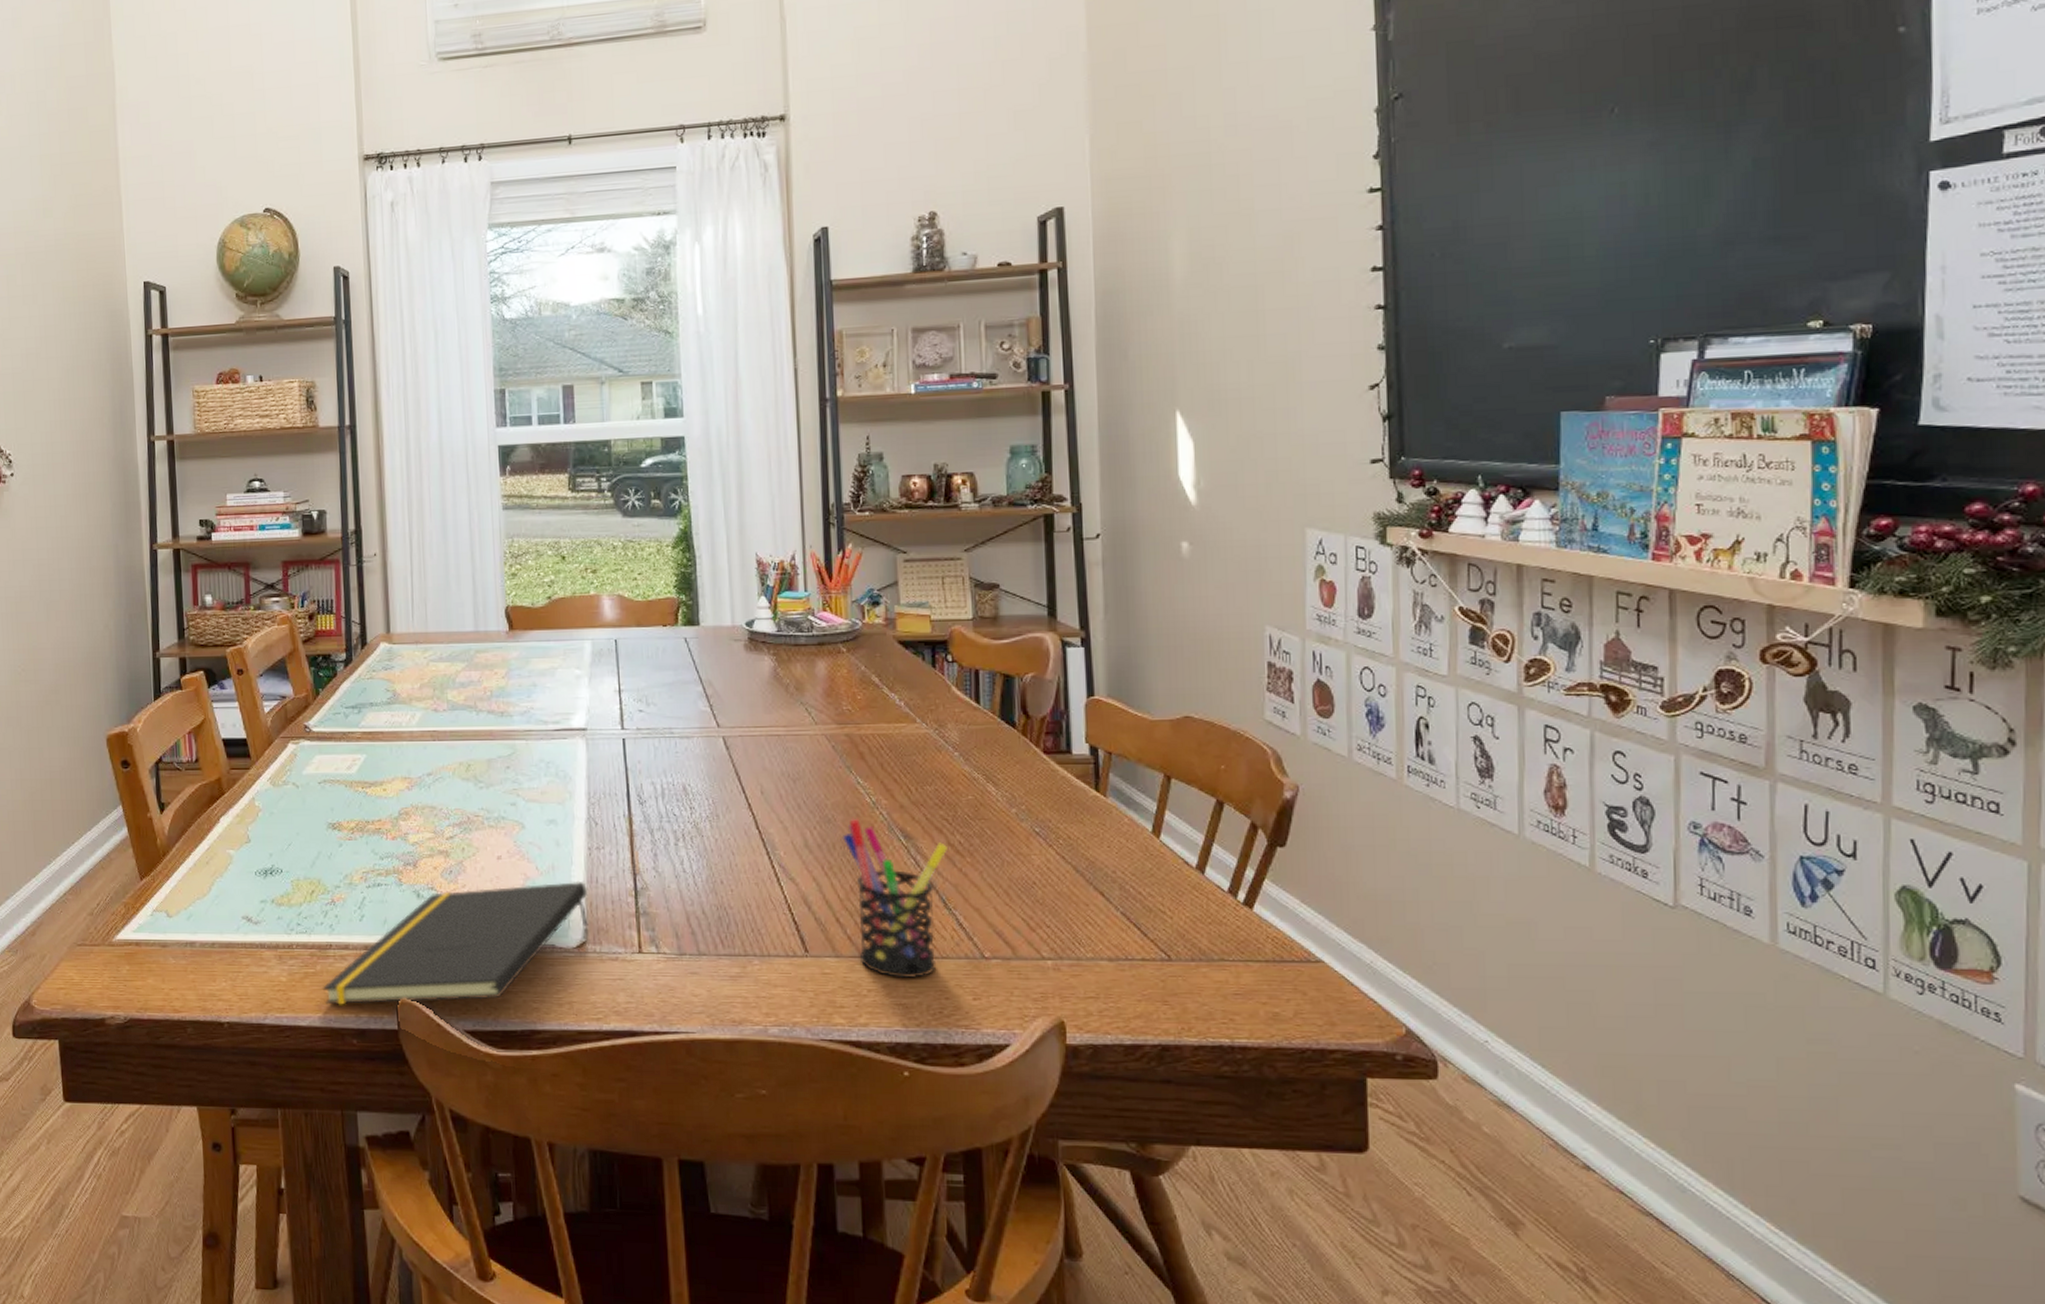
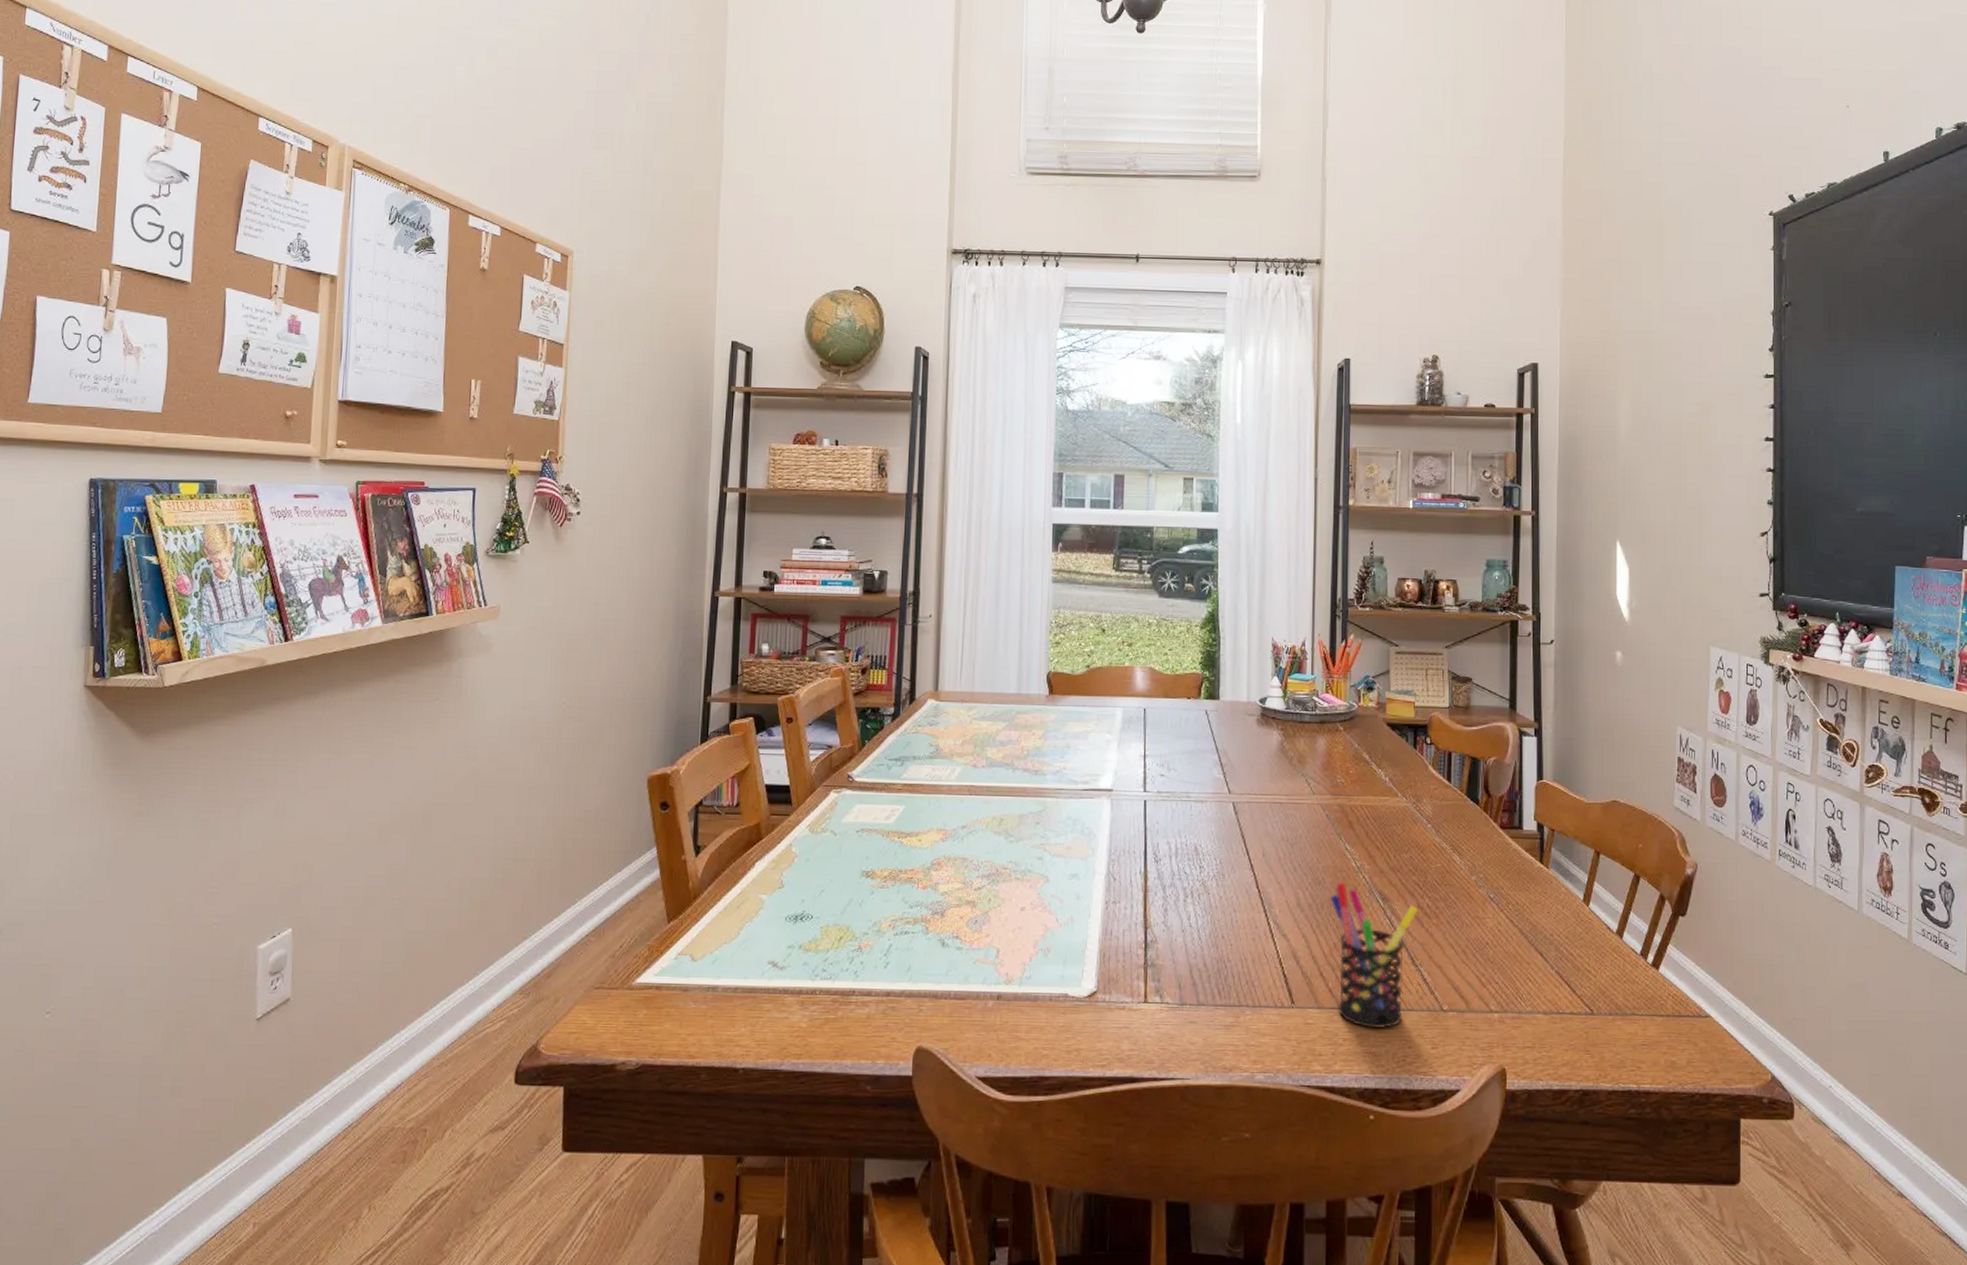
notepad: present [322,881,589,1005] -> none [841,933,1103,1051]

